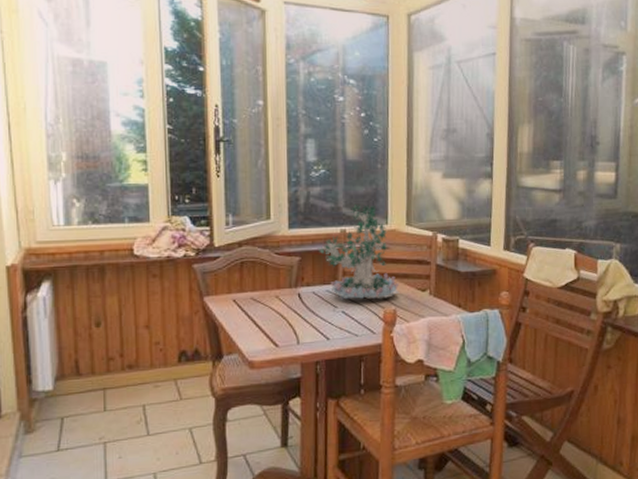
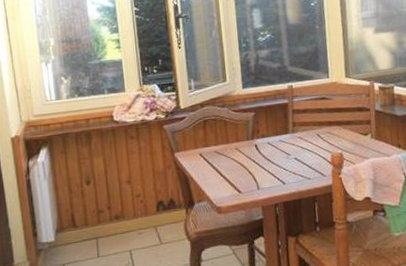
plant: present [317,204,400,300] -> none [269,62,345,147]

